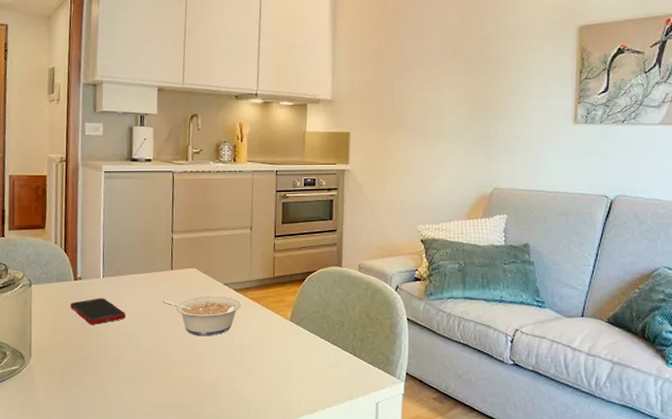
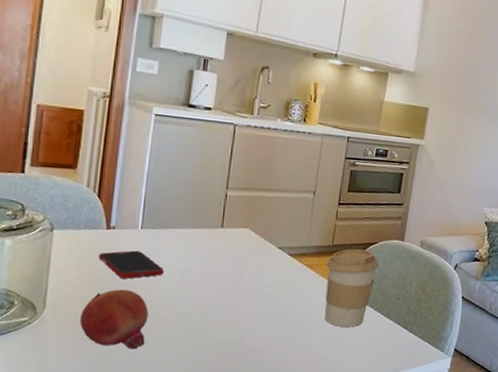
fruit: none [60,335,116,390] -> present [79,289,148,349]
legume: present [163,296,242,335] -> none [208,258,295,300]
coffee cup: none [270,279,320,357] -> present [325,249,379,327]

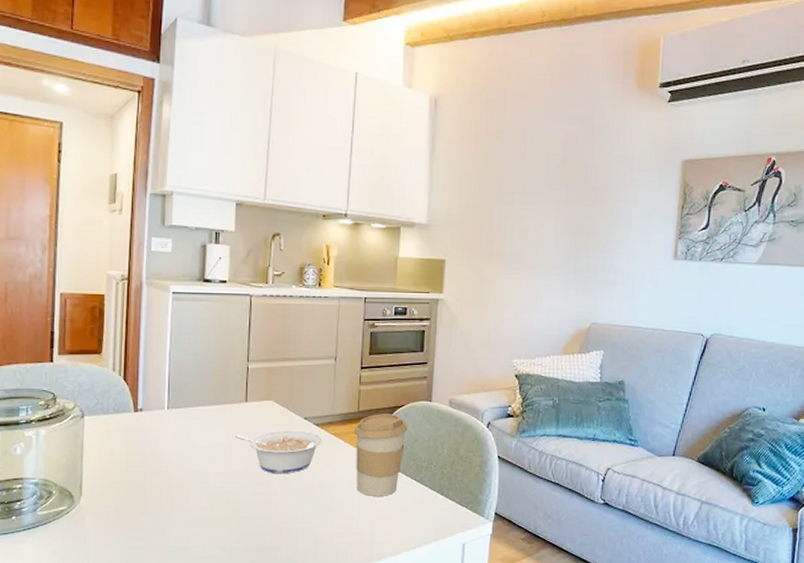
fruit: present [79,289,148,349] -> none [115,472,181,532]
cell phone: present [98,250,164,279] -> none [129,431,192,461]
legume: none [208,258,295,300] -> present [236,430,323,473]

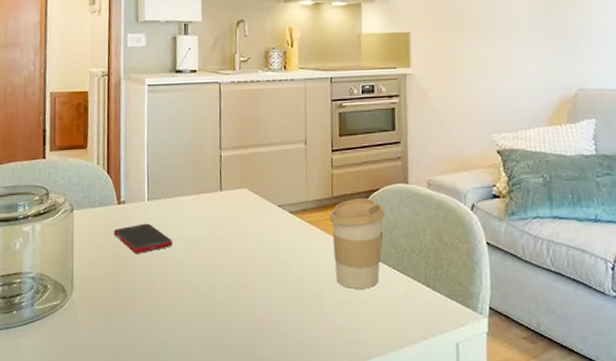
cell phone: none [129,431,192,461] -> present [113,223,172,253]
legume: present [236,430,323,473] -> none [212,219,298,265]

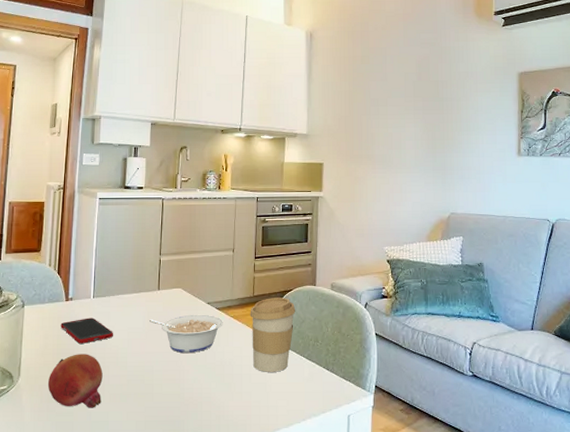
fruit: none [103,265,164,328] -> present [47,354,103,408]
legume: none [212,219,298,265] -> present [150,314,223,353]

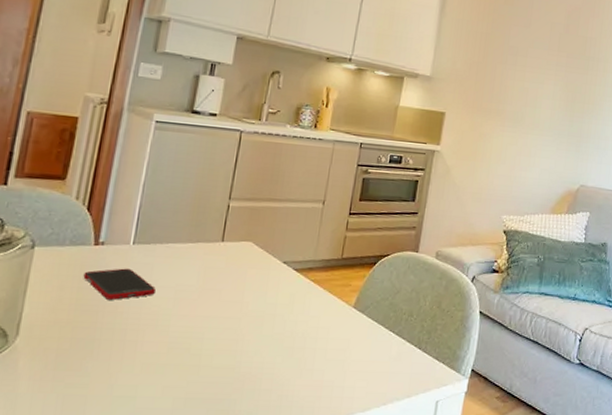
fruit: present [47,354,103,408] -> none [56,312,136,380]
legume: present [150,314,223,353] -> none [206,274,301,320]
coffee cup: present [250,297,296,372] -> none [331,262,391,348]

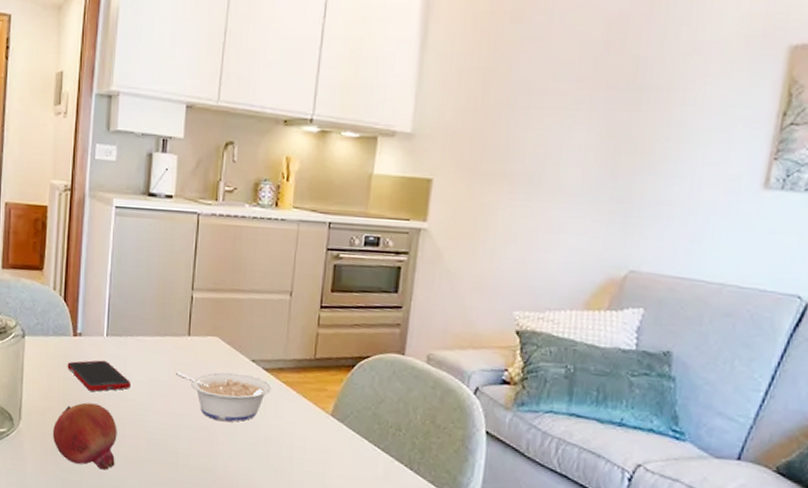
fruit: none [56,312,136,380] -> present [52,402,117,470]
legume: none [206,274,301,320] -> present [176,372,272,422]

